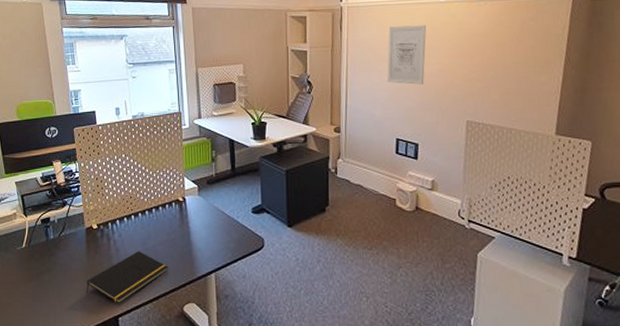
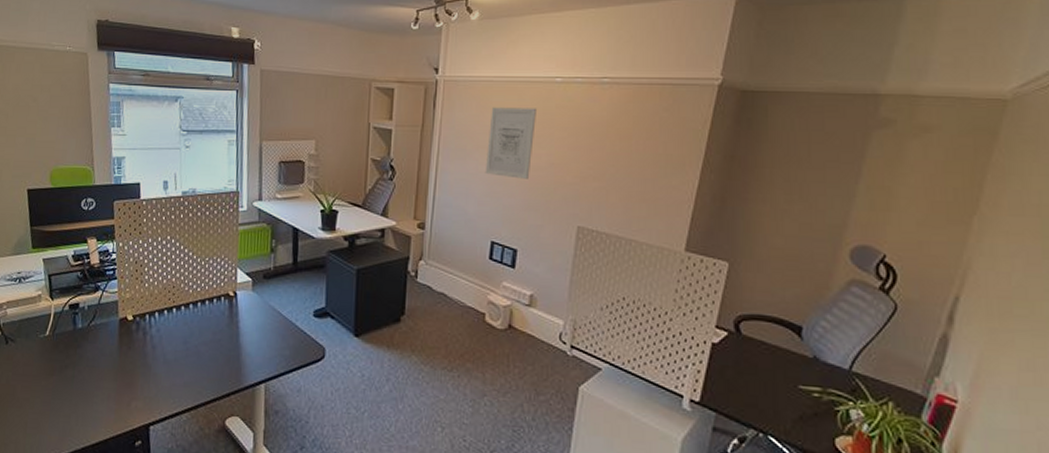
notepad: present [86,251,168,304] -> none [115,350,211,410]

